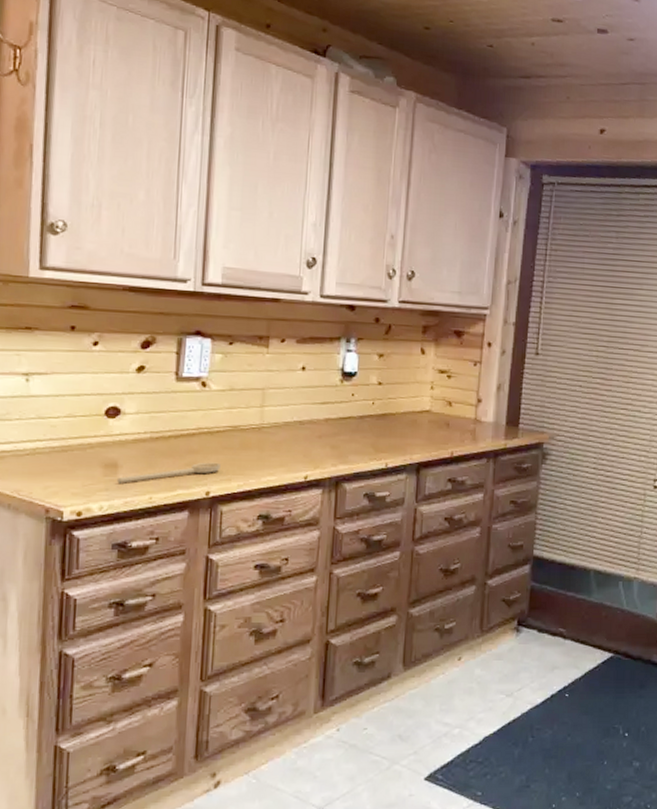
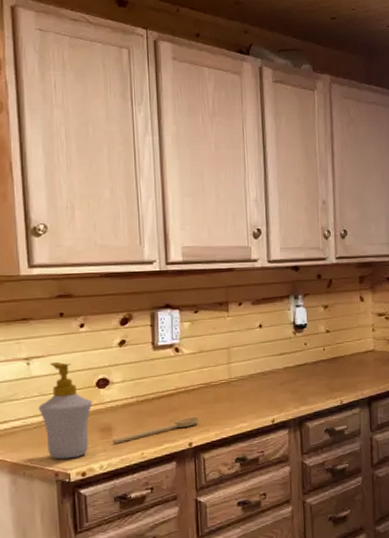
soap bottle: none [34,381,99,495] -> present [38,361,93,460]

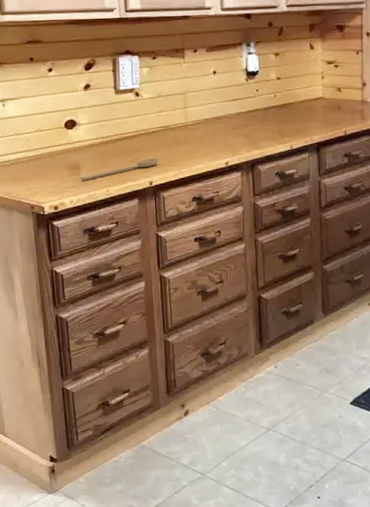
soap bottle: present [38,361,93,460] -> none [14,103,62,194]

